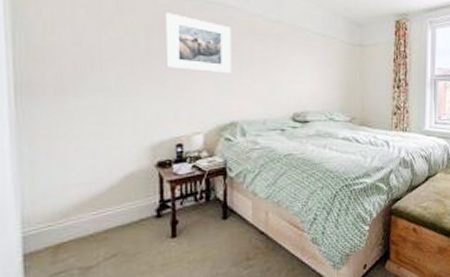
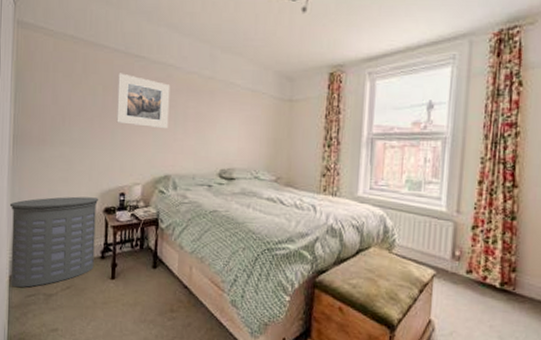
laundry hamper: none [15,151,149,267] -> present [9,196,99,288]

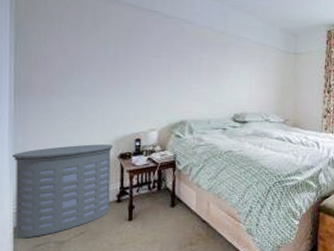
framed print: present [116,73,170,128] -> none [130,25,184,78]

